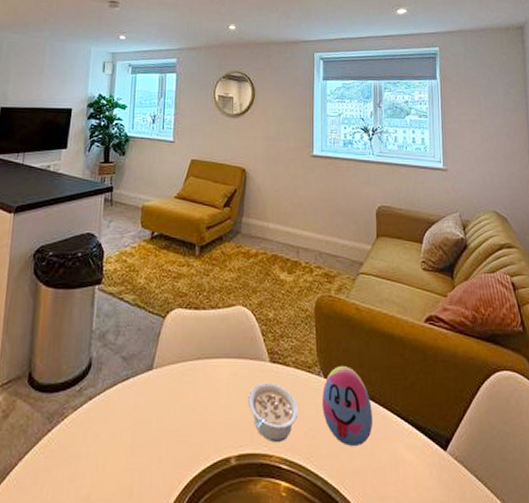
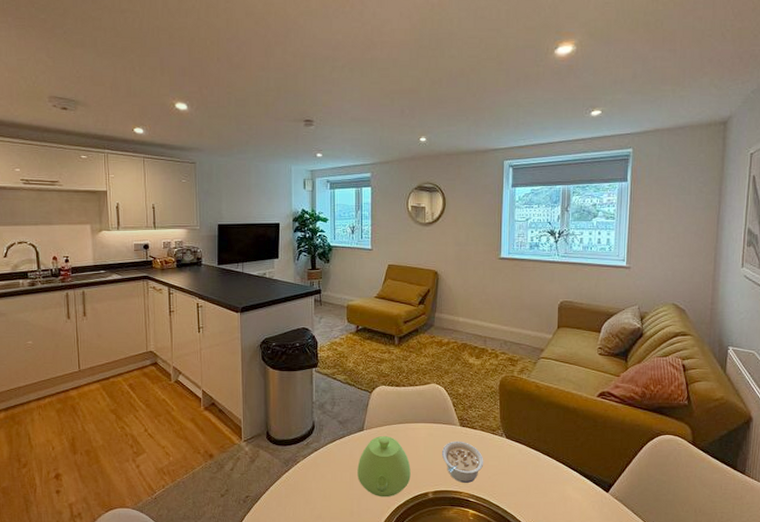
teapot: none [141,377,209,467] -> present [357,436,411,498]
decorative egg: present [322,366,374,446] -> none [504,430,547,487]

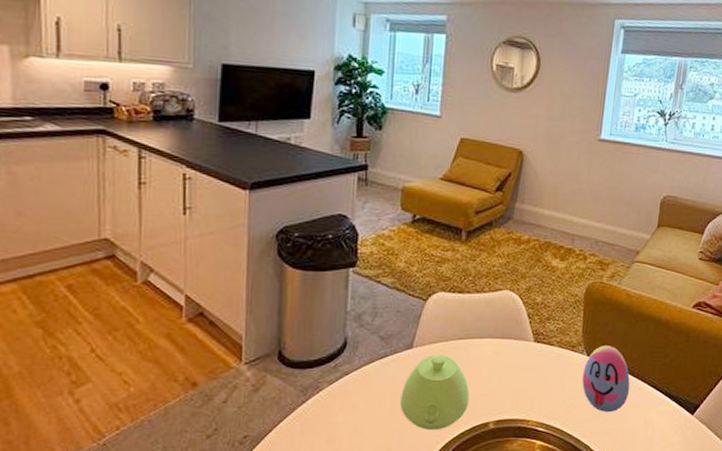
legume: present [441,441,484,483] -> none [508,359,559,409]
decorative egg: none [504,430,547,487] -> present [582,346,630,412]

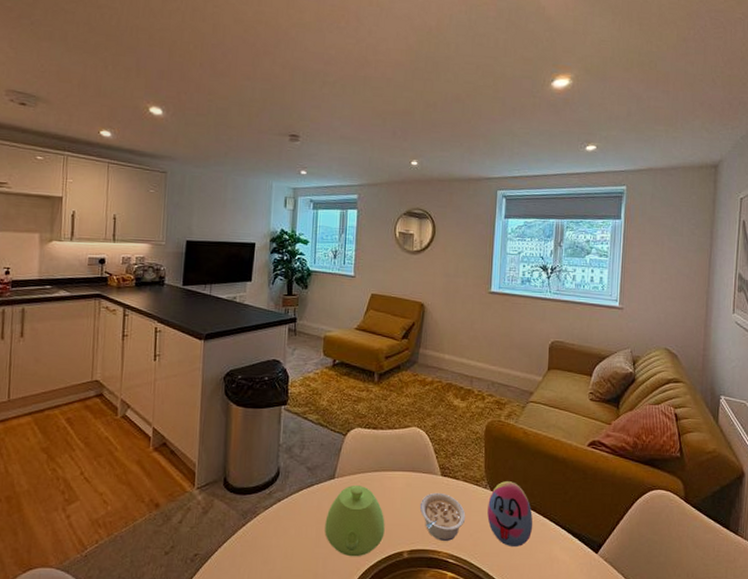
legume: none [508,359,559,409] -> present [419,492,466,541]

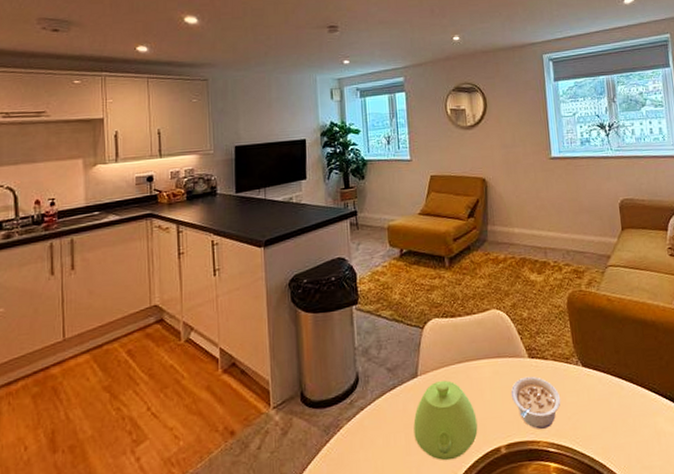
decorative egg: present [487,481,533,546] -> none [582,354,633,425]

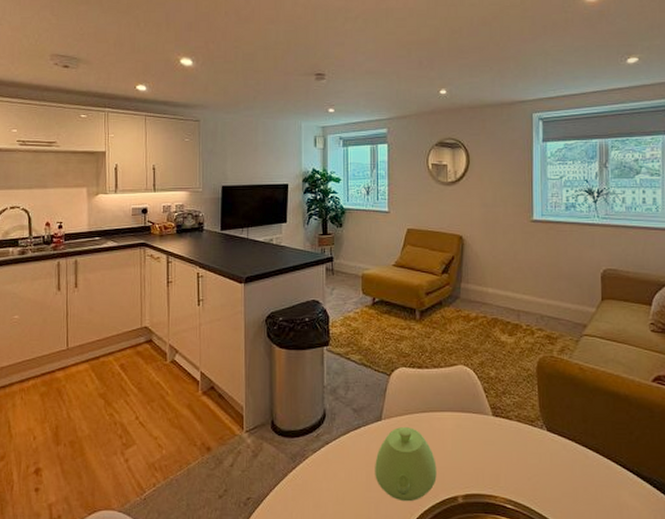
legume: present [510,376,561,429] -> none [472,433,522,485]

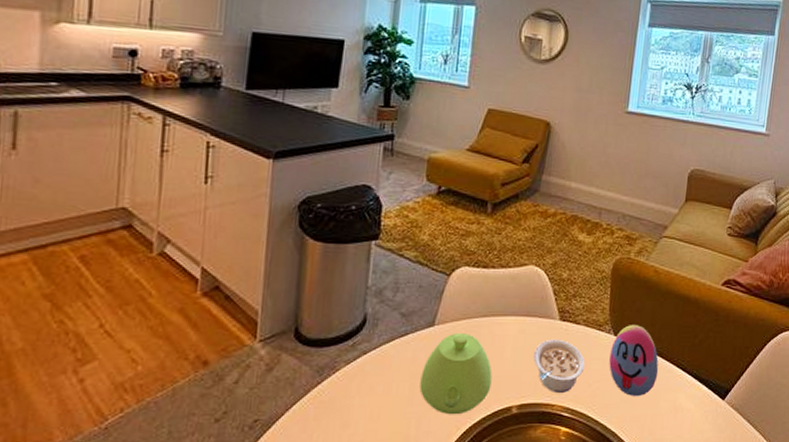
legume: none [472,433,522,485] -> present [533,339,585,393]
decorative egg: none [545,421,597,491] -> present [609,325,659,396]

